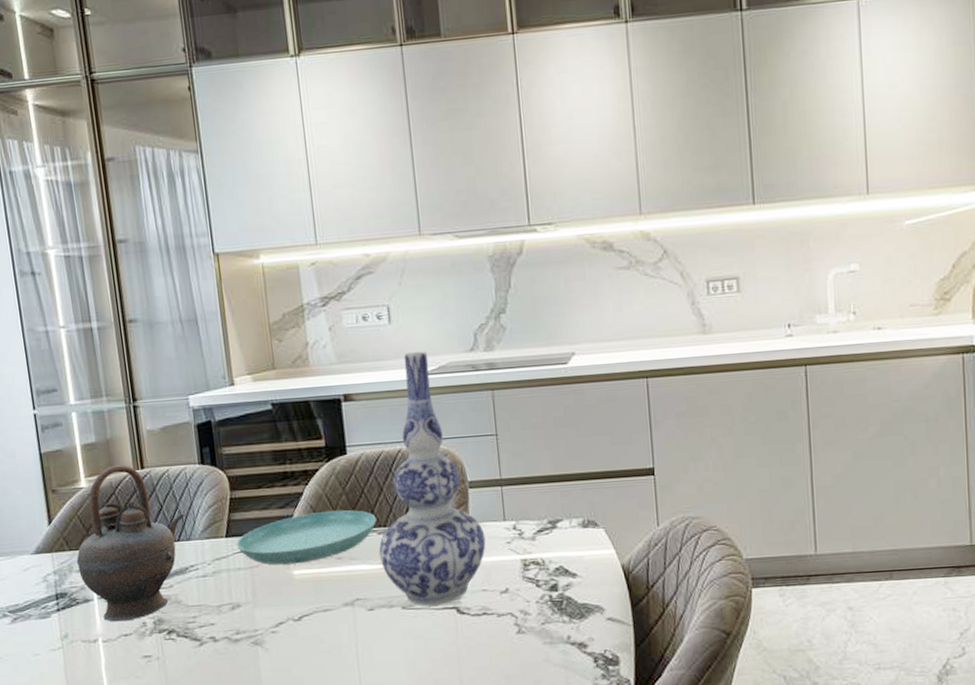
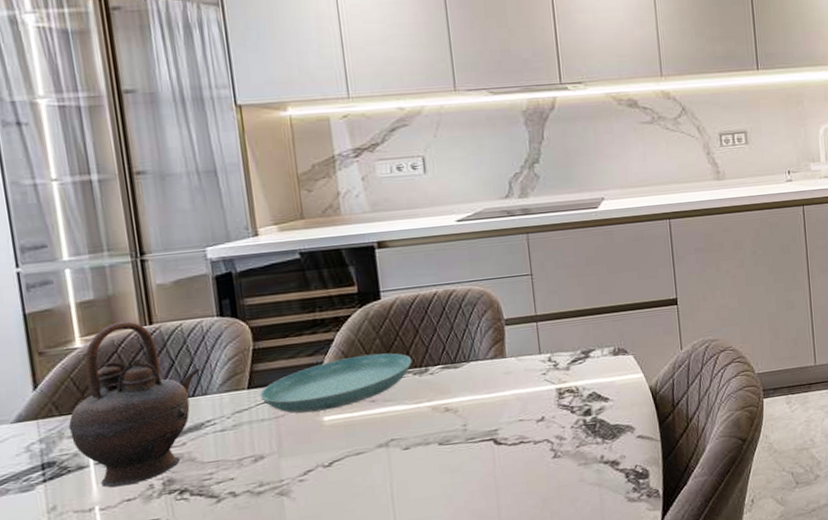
vase: present [378,350,486,606] -> none [414,198,522,441]

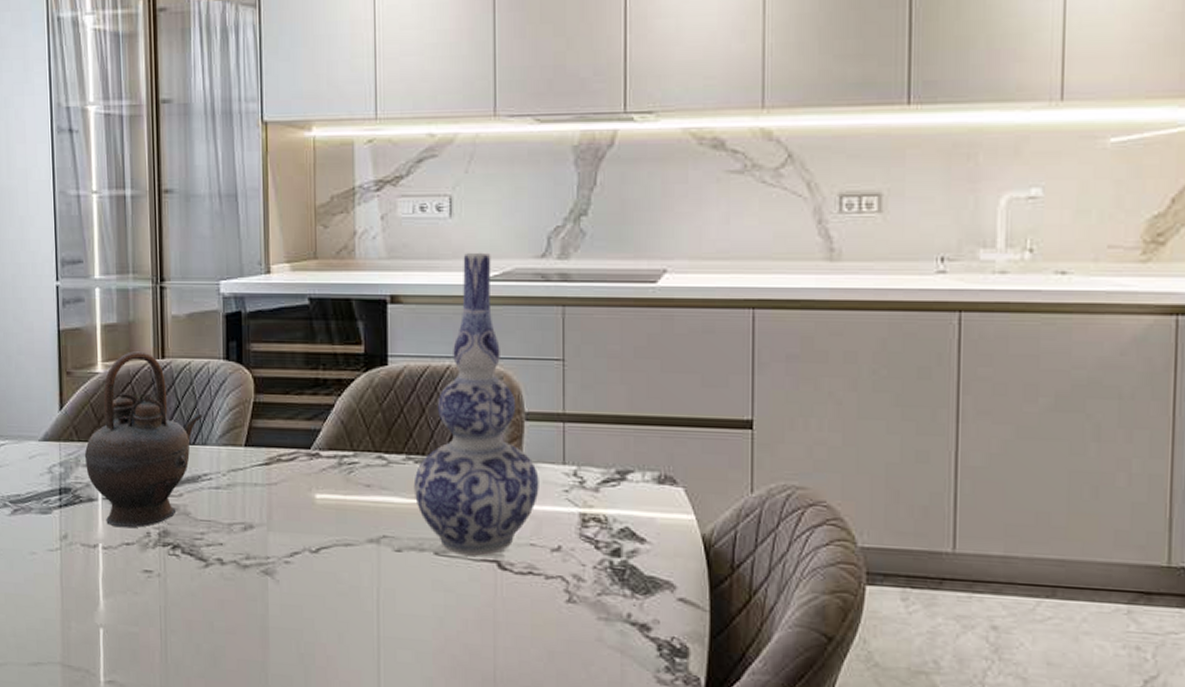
saucer: present [259,353,412,413] -> none [255,428,414,487]
vase: none [414,198,522,441] -> present [413,252,539,556]

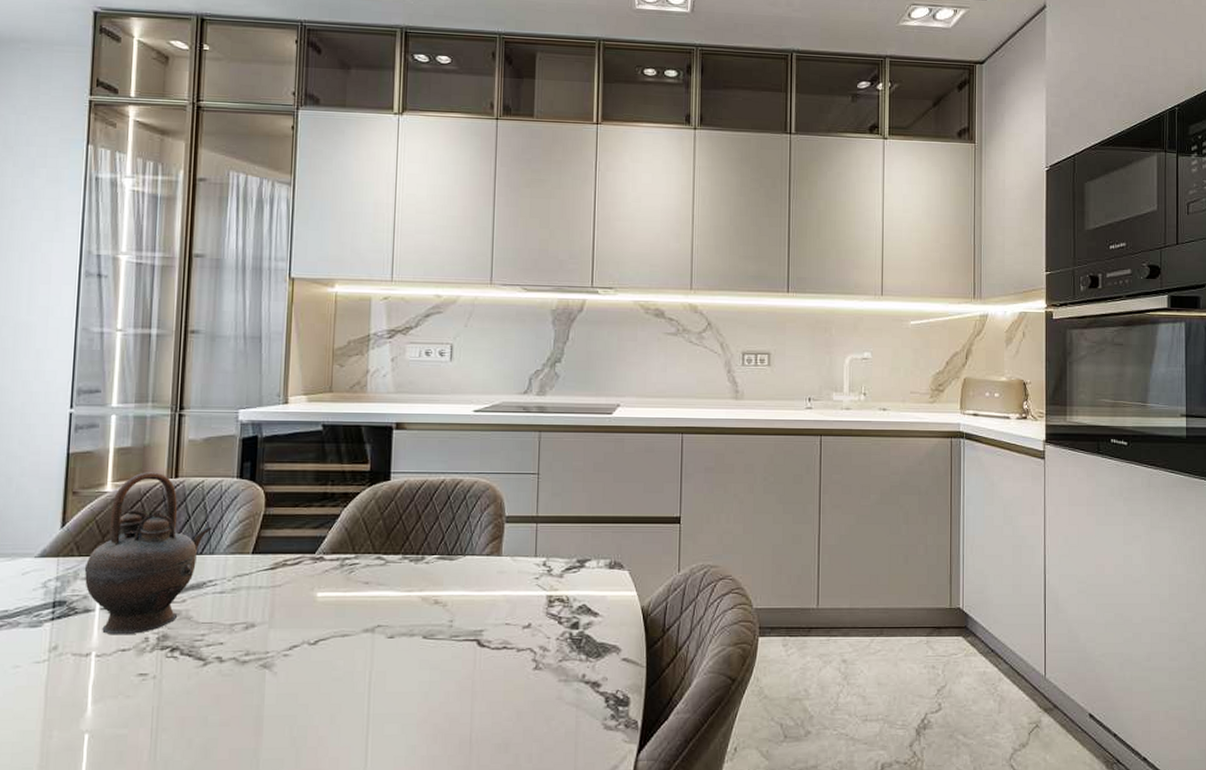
vase: present [413,252,539,556] -> none [407,389,515,637]

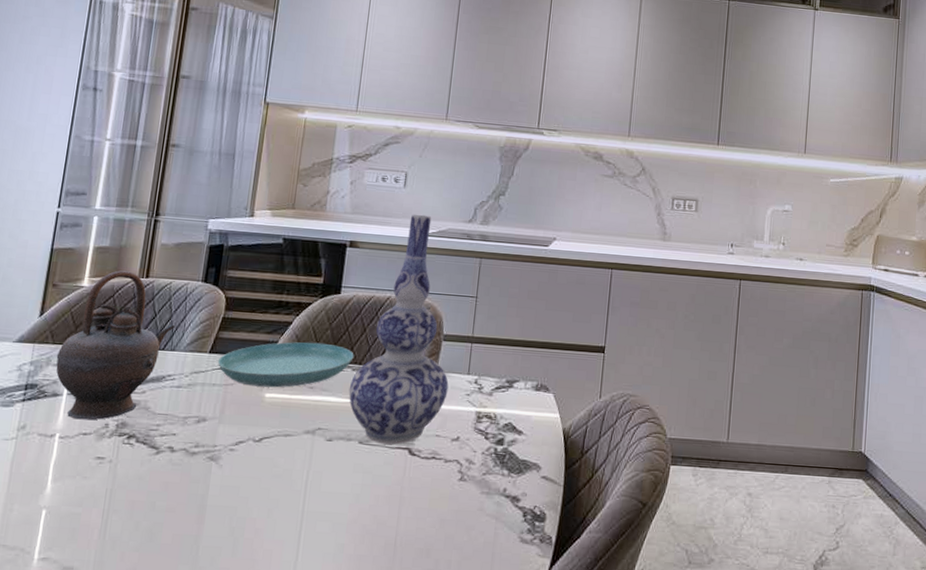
saucer: none [261,534,410,586] -> present [217,342,354,388]
vase: none [407,389,515,637] -> present [348,214,449,445]

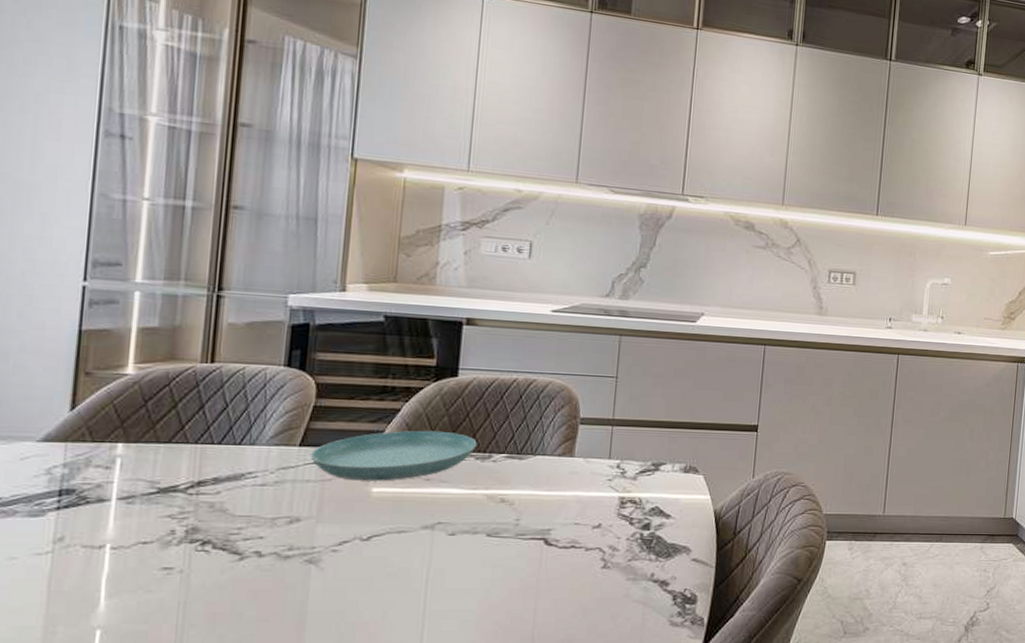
teapot: present [56,270,175,420] -> none [98,355,253,527]
vase: present [348,214,449,445] -> none [472,288,588,535]

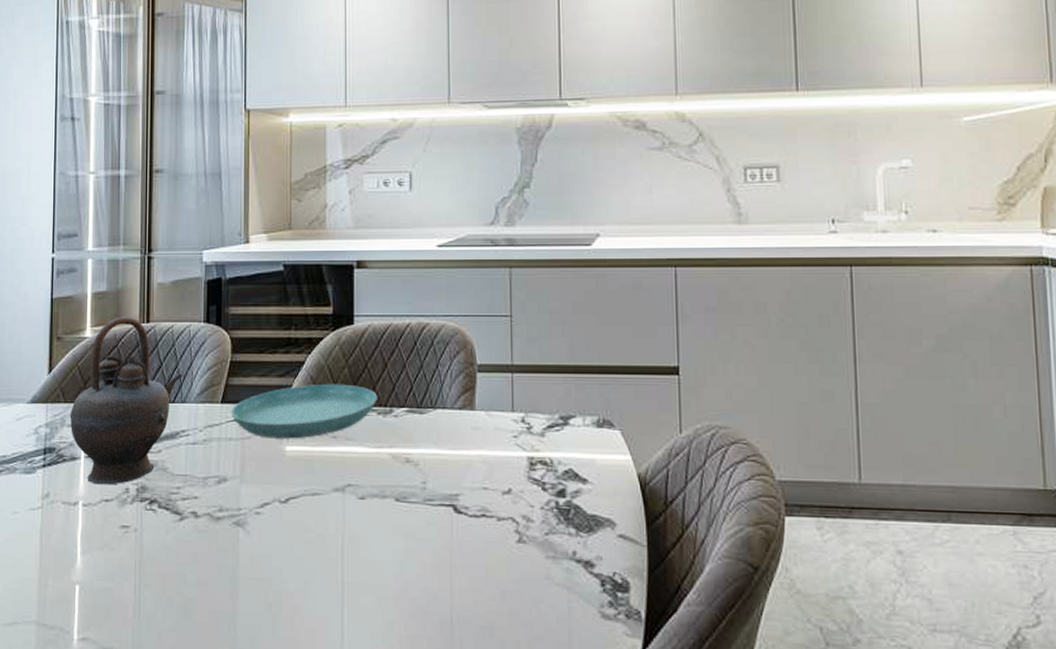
teapot: none [98,355,253,527] -> present [69,317,182,485]

